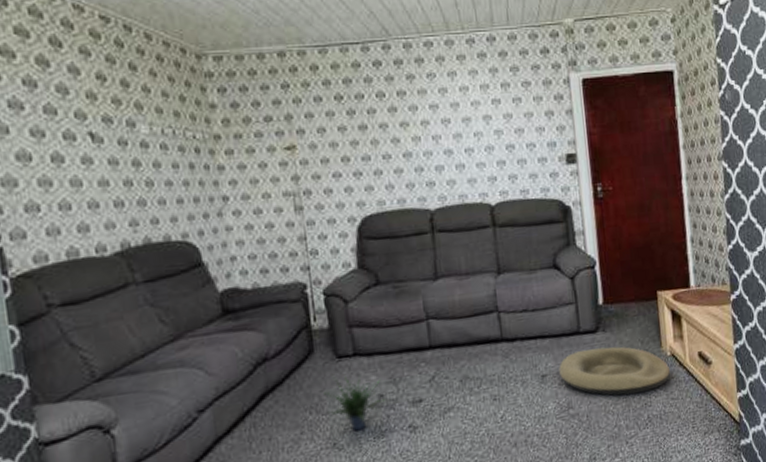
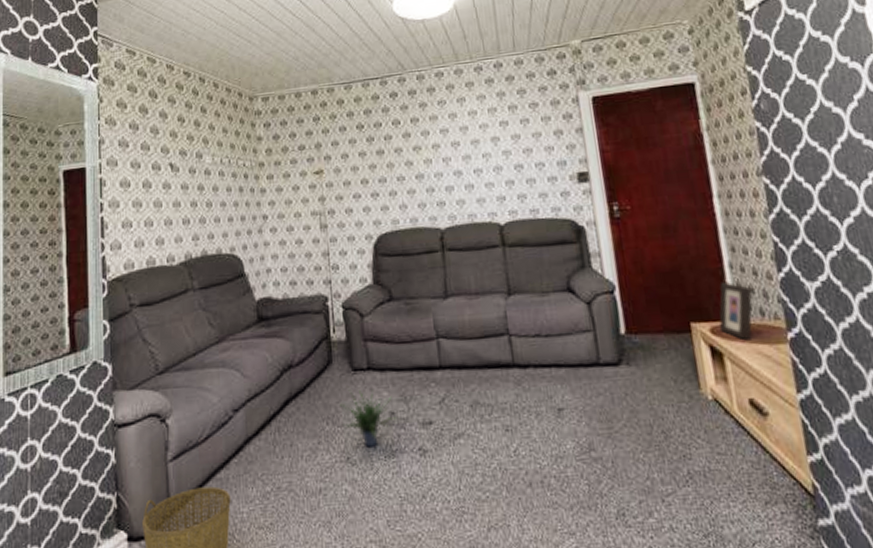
dog bed: present [559,346,670,395] -> none [577,383,714,442]
picture frame: none [679,254,707,304] -> present [719,281,753,341]

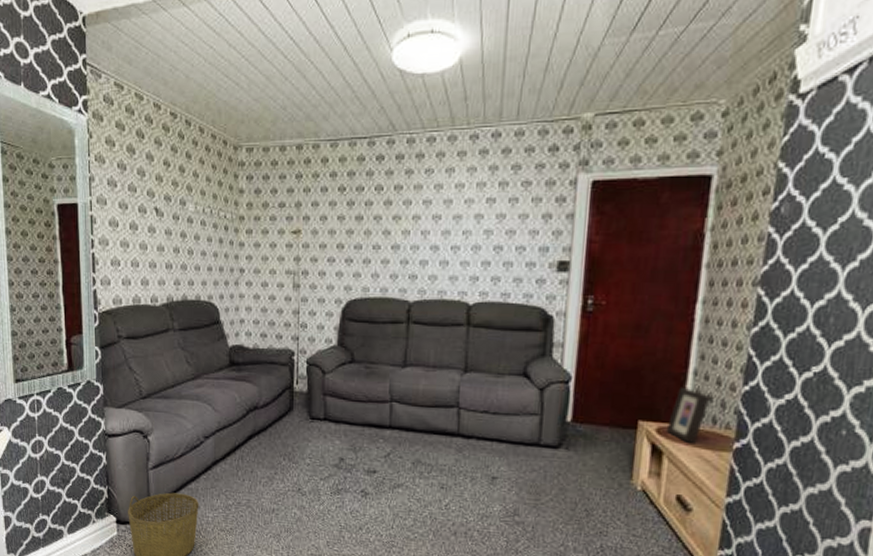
potted plant: present [339,389,400,448] -> none [295,434,348,484]

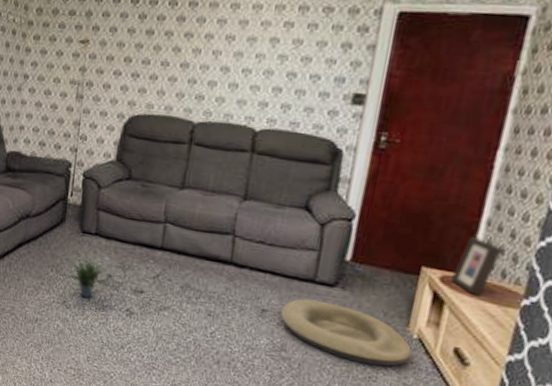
potted plant: none [295,434,348,484] -> present [64,247,116,299]
dog bed: none [511,463,637,520] -> present [281,298,411,366]

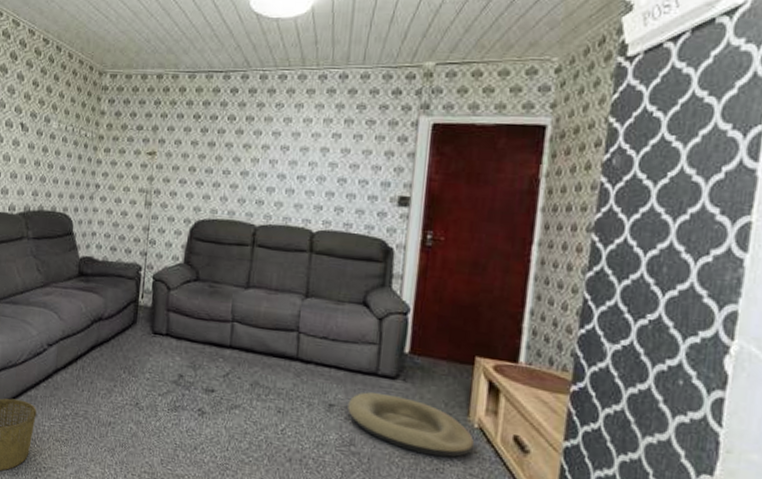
potted plant: present [64,247,116,299] -> none [136,348,187,400]
picture frame: present [450,235,503,297] -> none [503,325,548,385]

